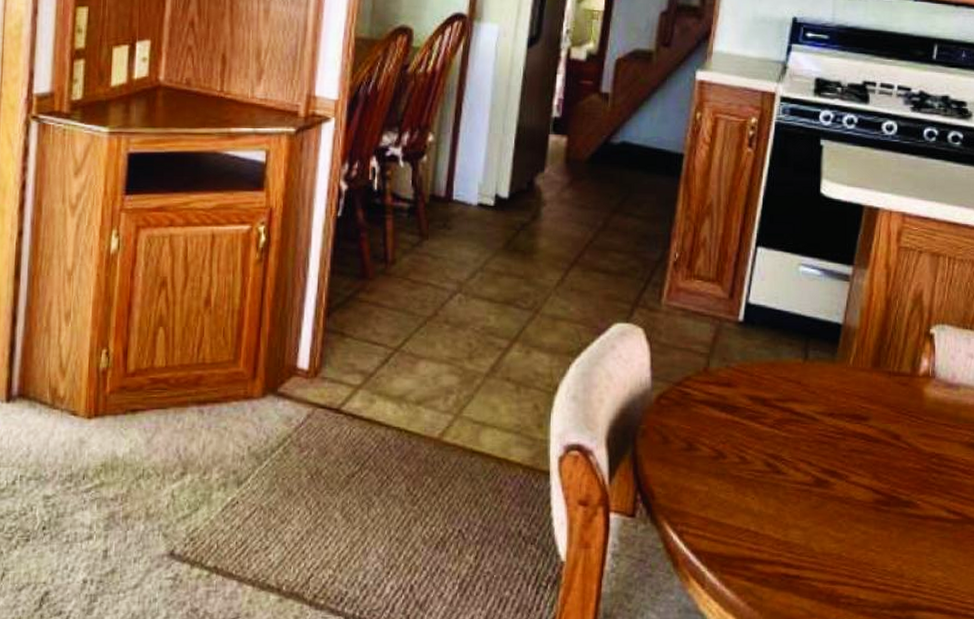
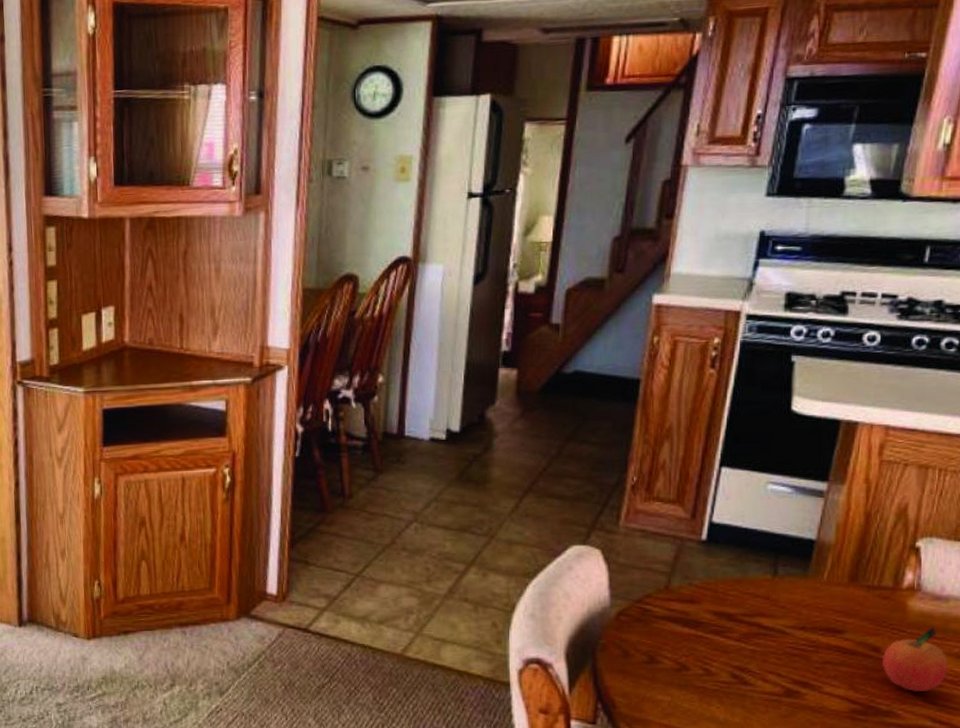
fruit: none [903,414,959,482] -> present [883,626,948,693]

